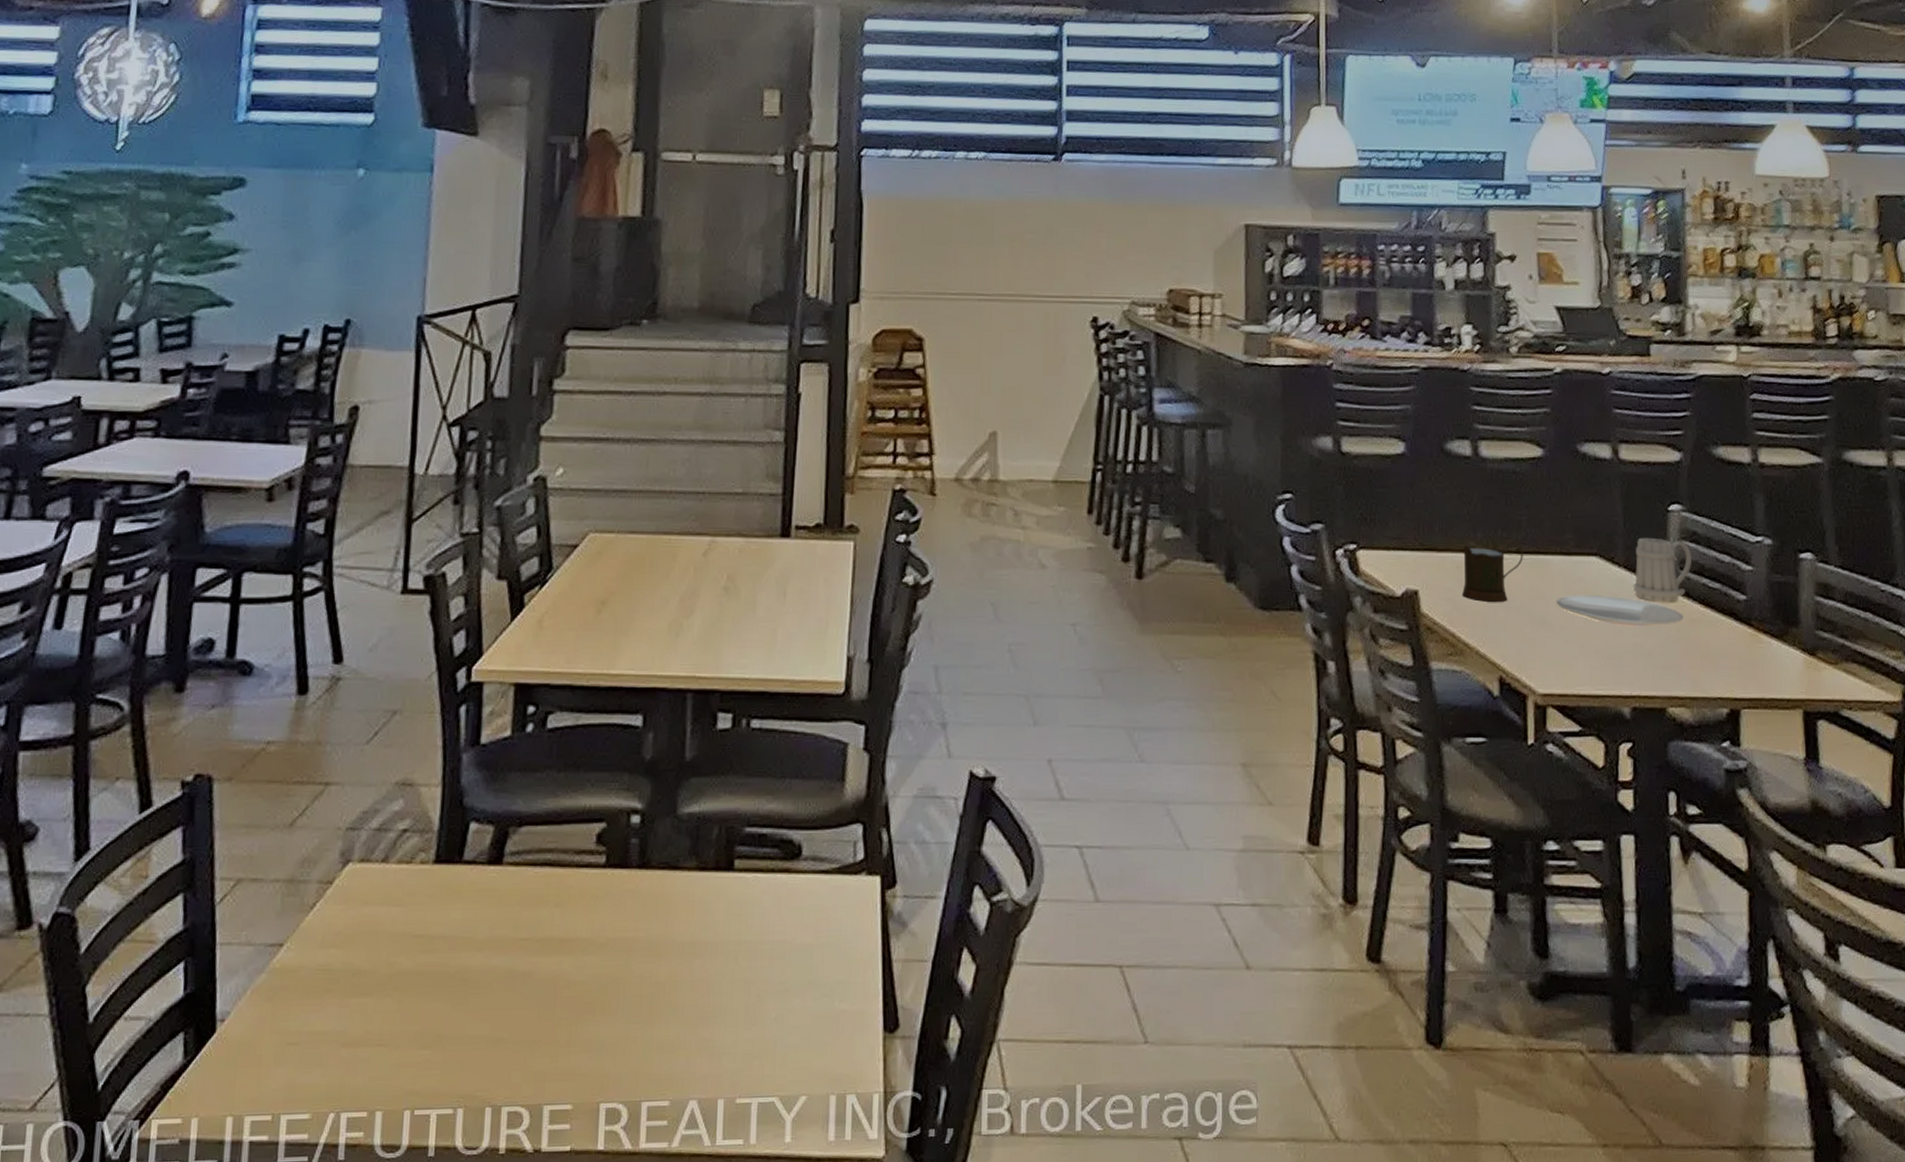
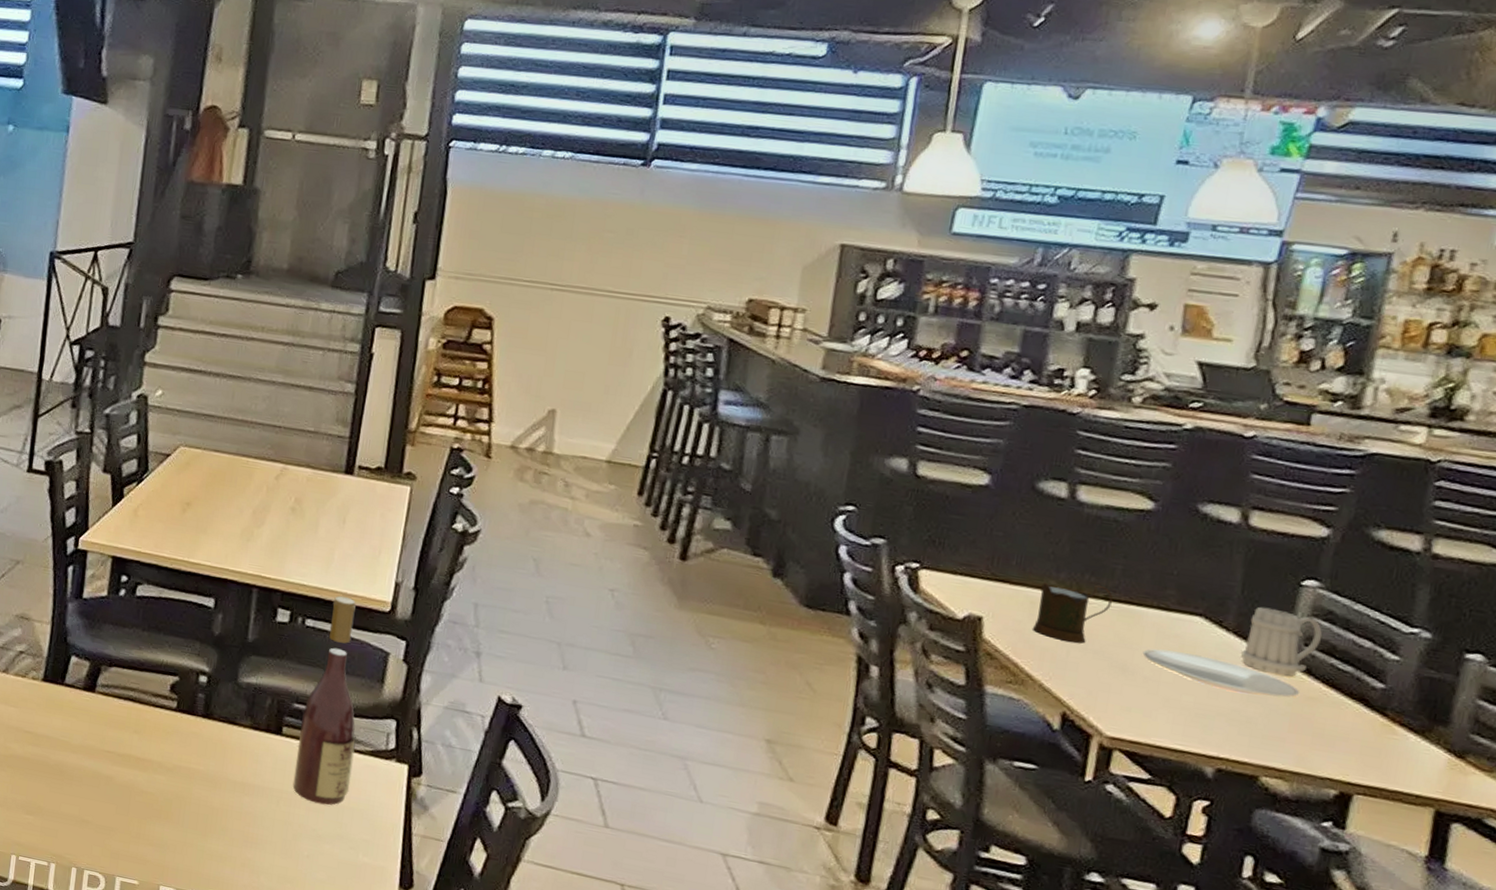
wine bottle: none [751,684,820,948] -> present [292,596,356,805]

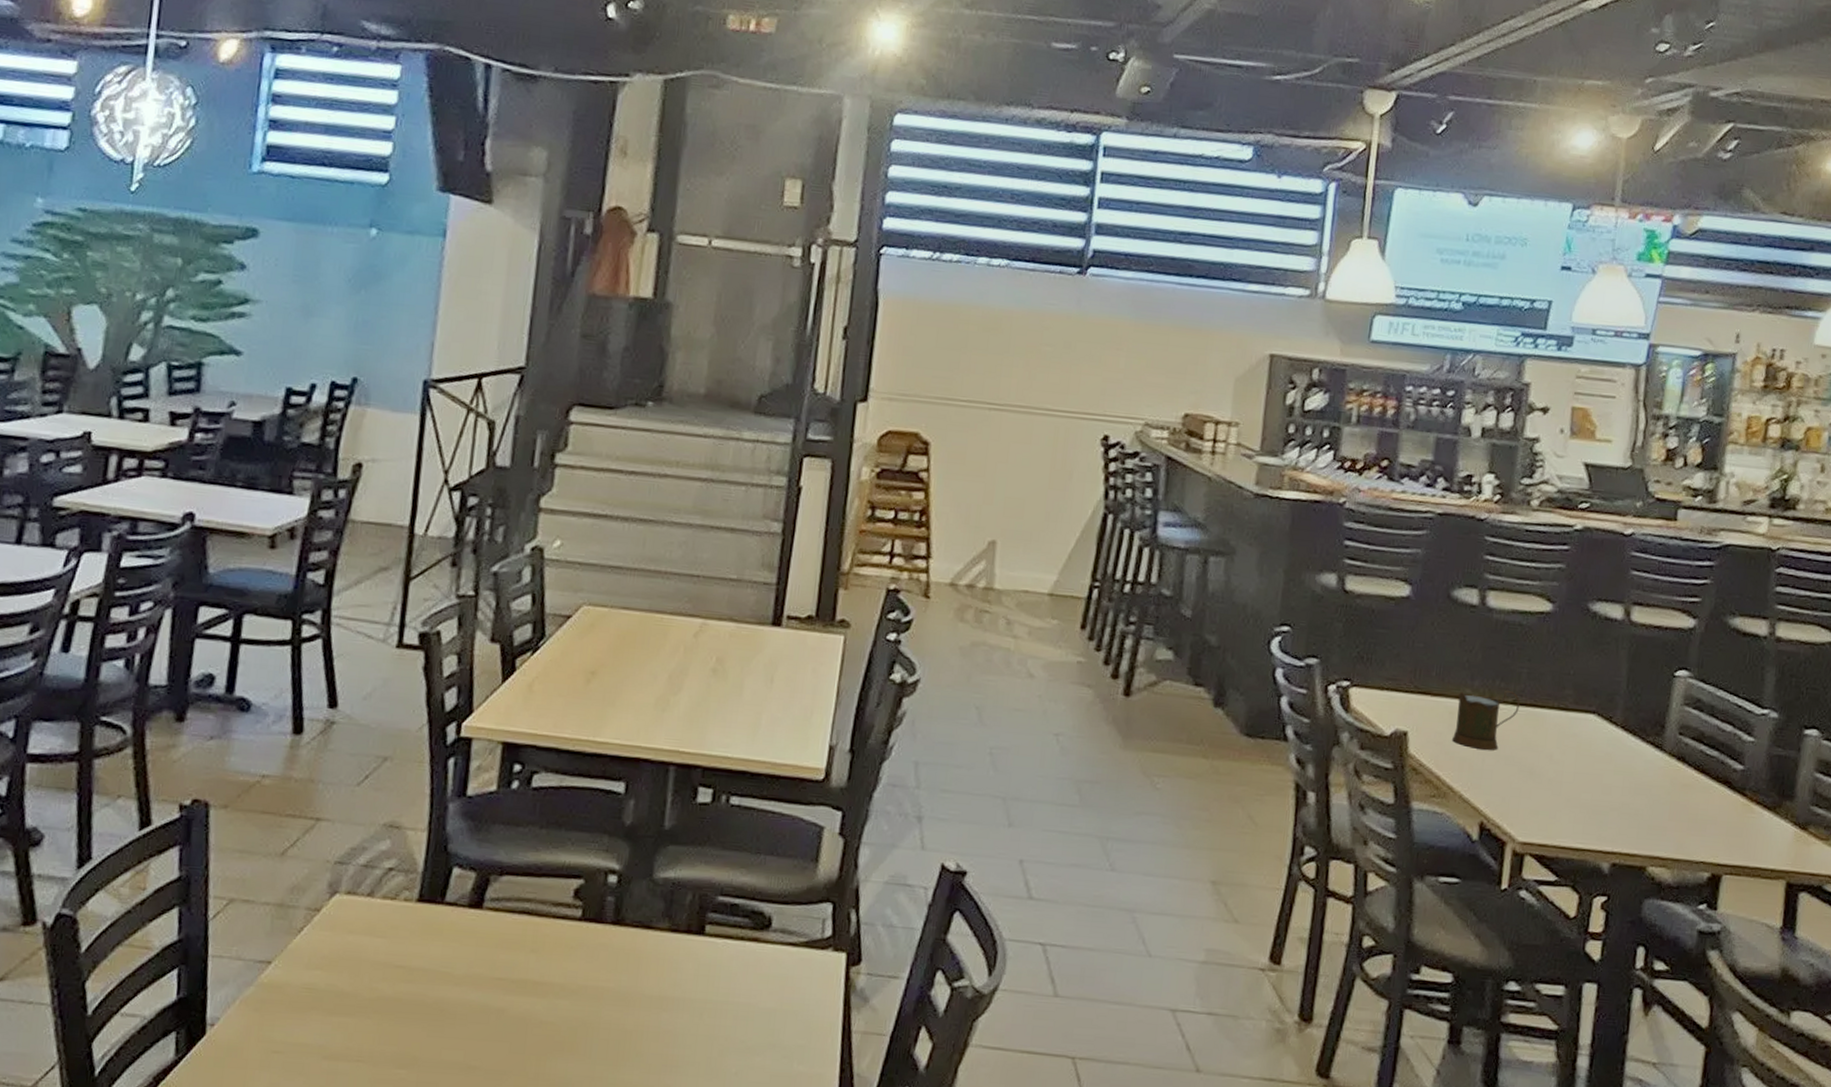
wine bottle: present [292,596,356,805] -> none [717,766,789,1011]
plate: present [1142,649,1300,698] -> none [1546,749,1677,787]
beer mug: present [1241,606,1323,677] -> none [1628,699,1693,767]

